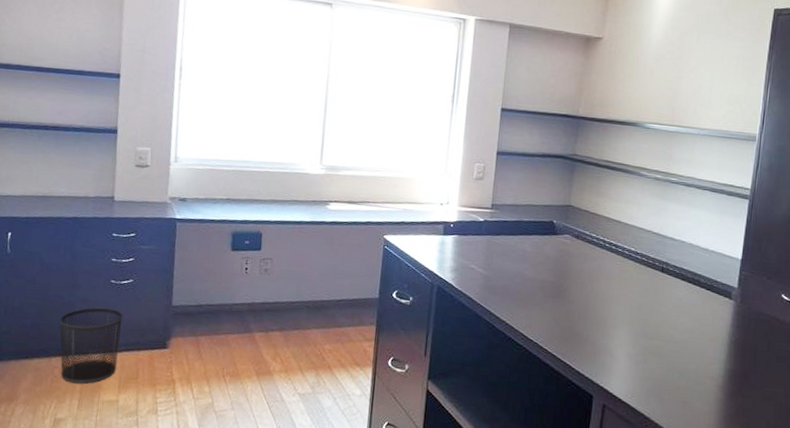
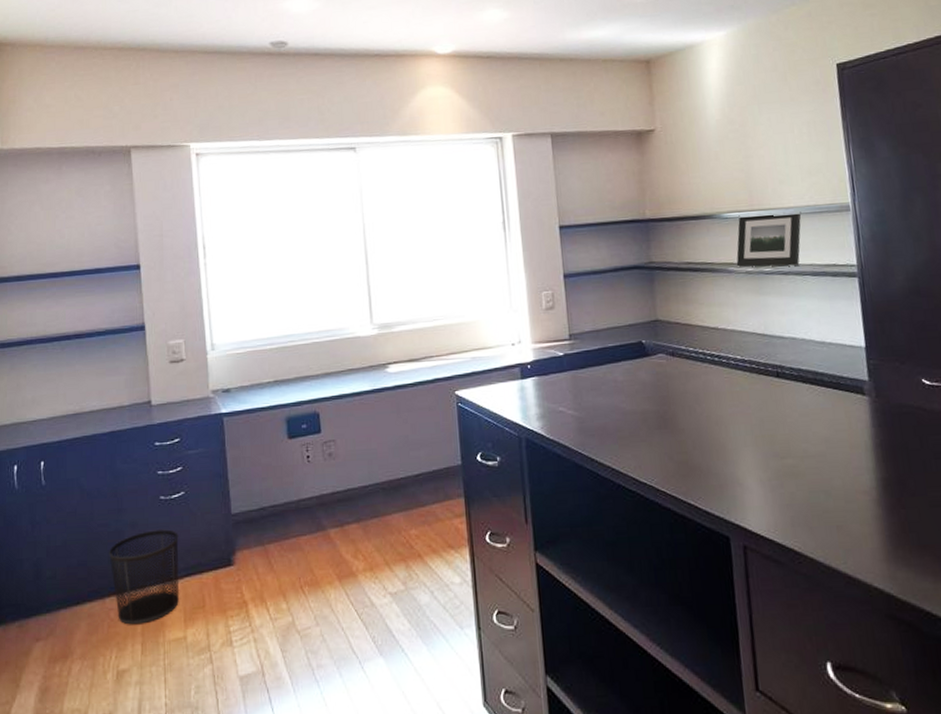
picture frame: none [648,128,714,180] -> present [736,211,802,267]

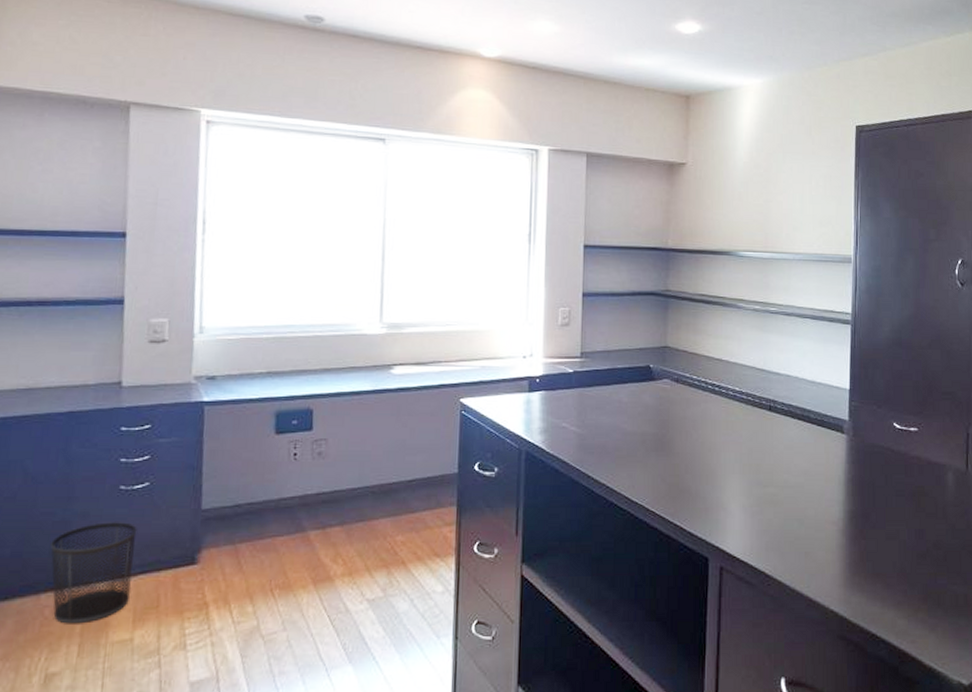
picture frame: present [736,211,802,267] -> none [745,255,809,308]

